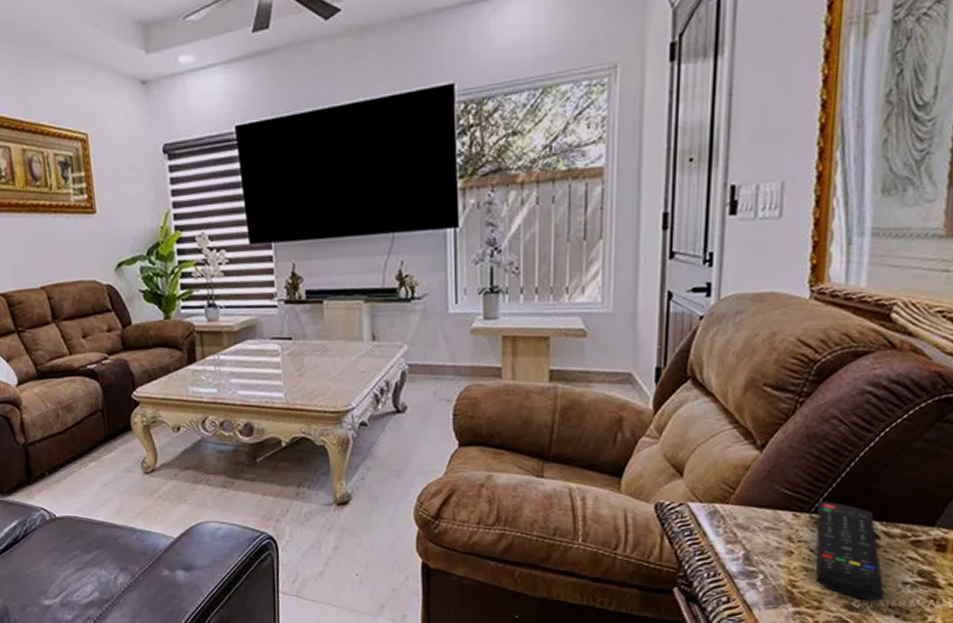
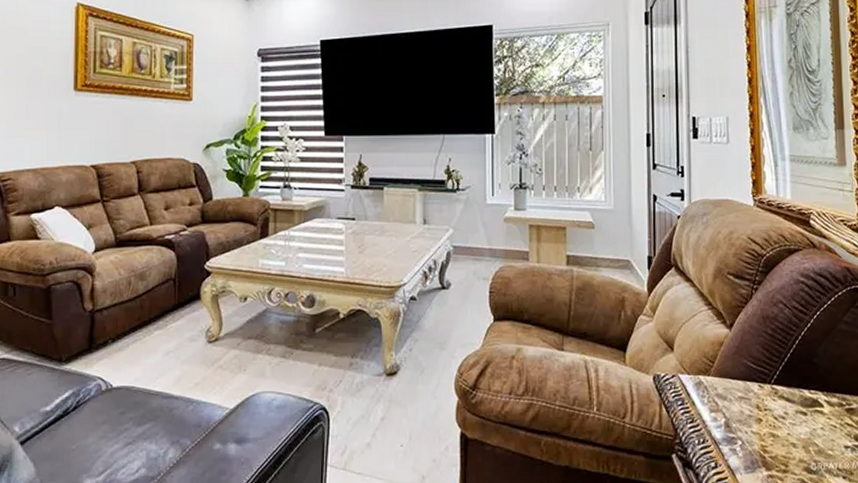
remote control: present [815,501,885,601] -> none [776,373,833,464]

